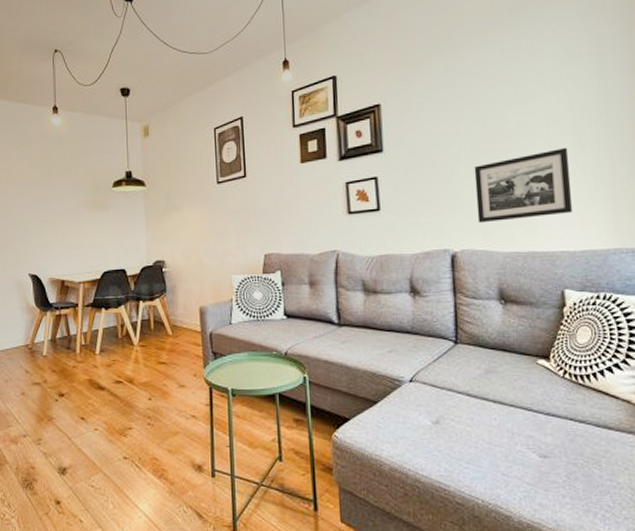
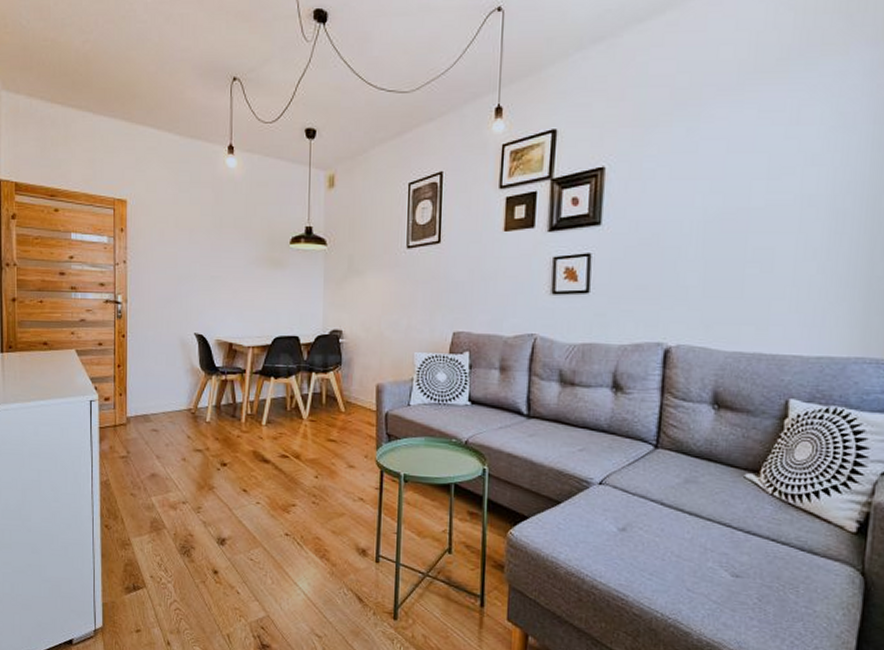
picture frame: present [474,147,573,224] -> none [701,234,821,316]

